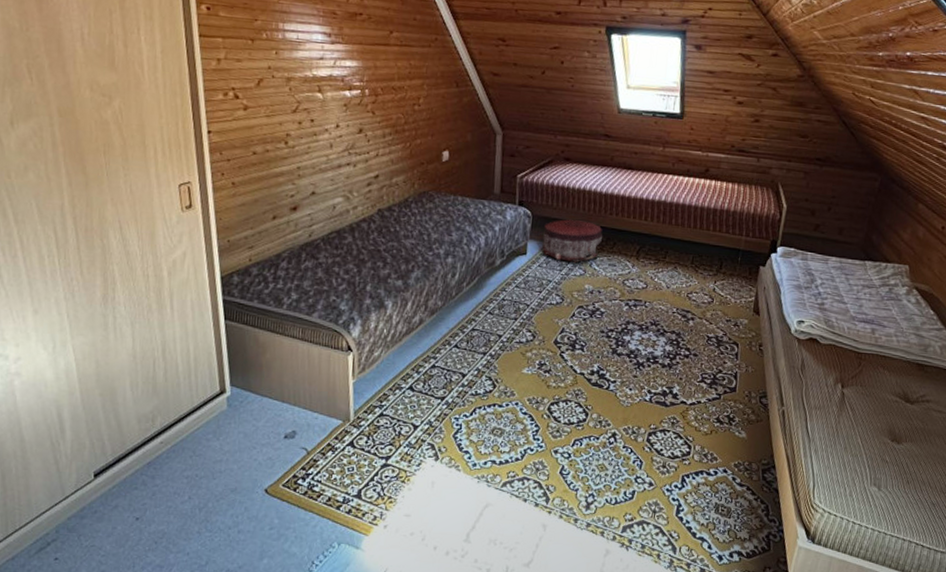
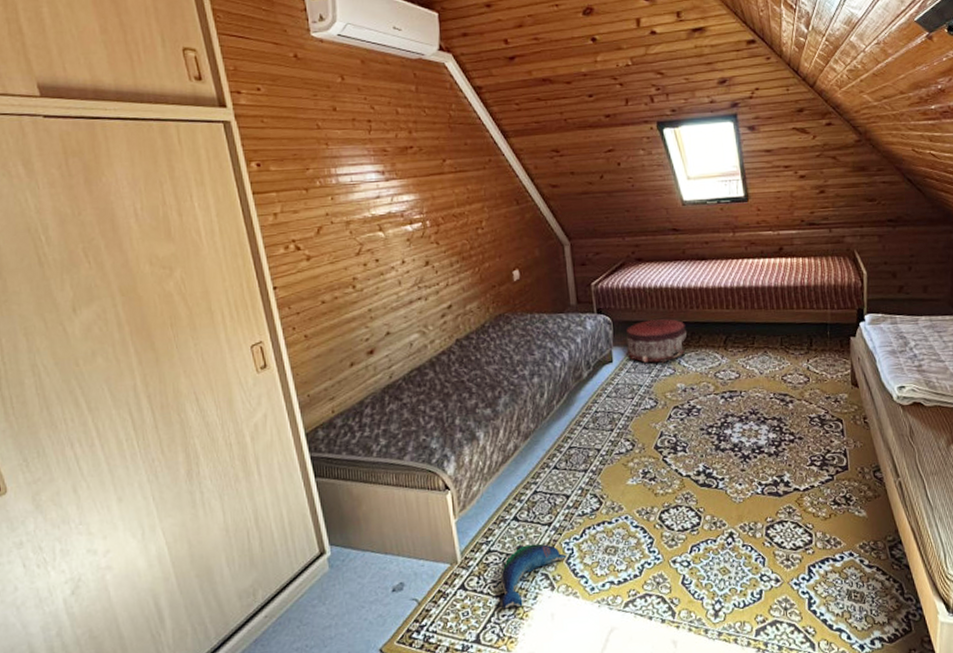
plush toy: none [384,413,455,471] -> present [500,543,567,609]

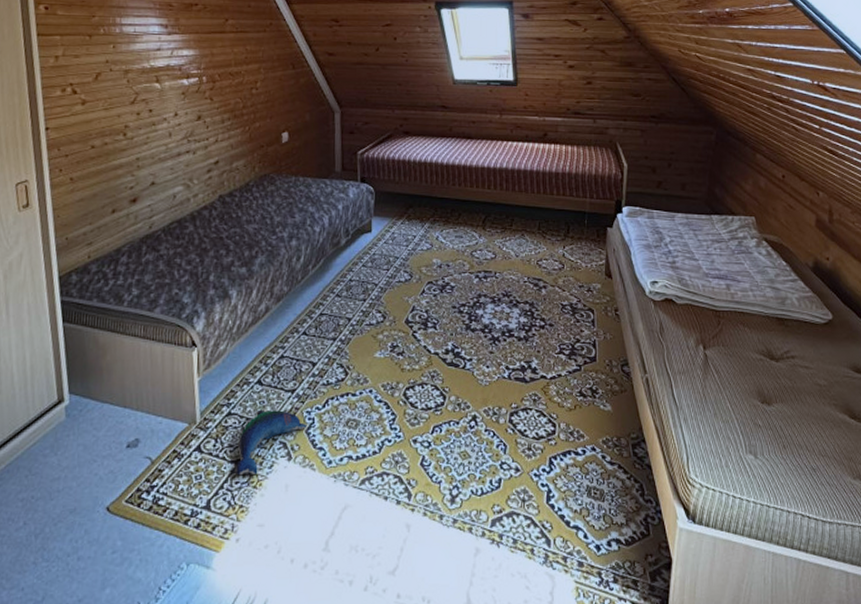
pouf: present [626,318,688,364] -> none [387,192,448,238]

